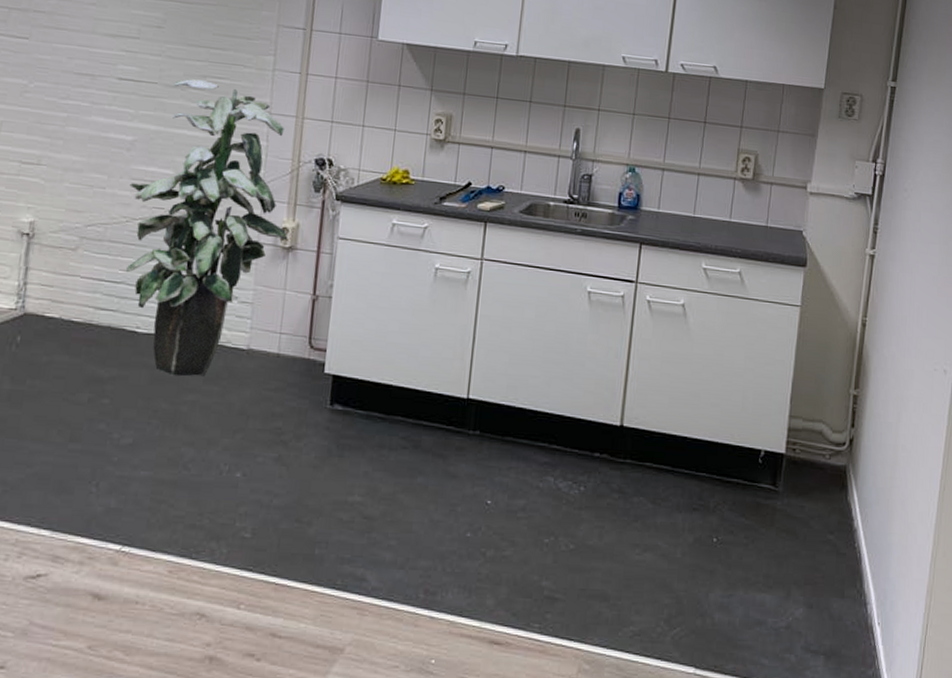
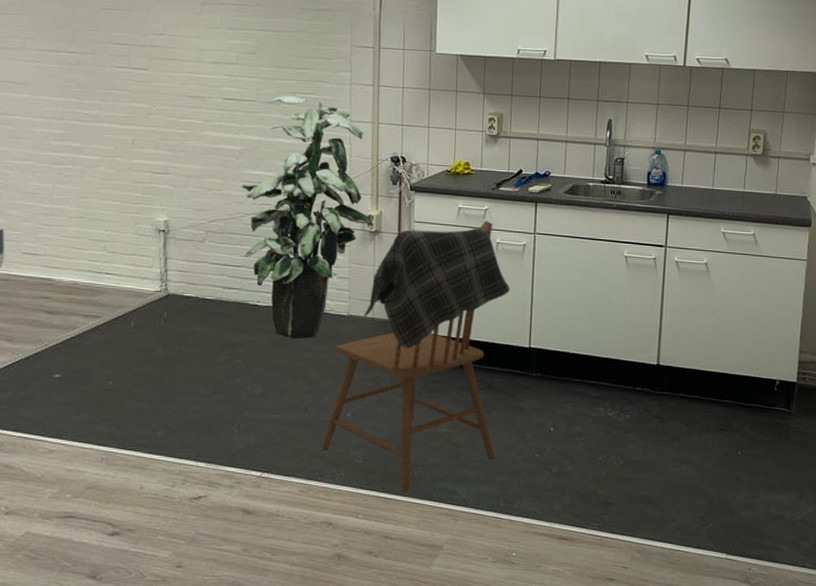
dining chair: none [200,241,449,578] -> present [321,221,511,493]

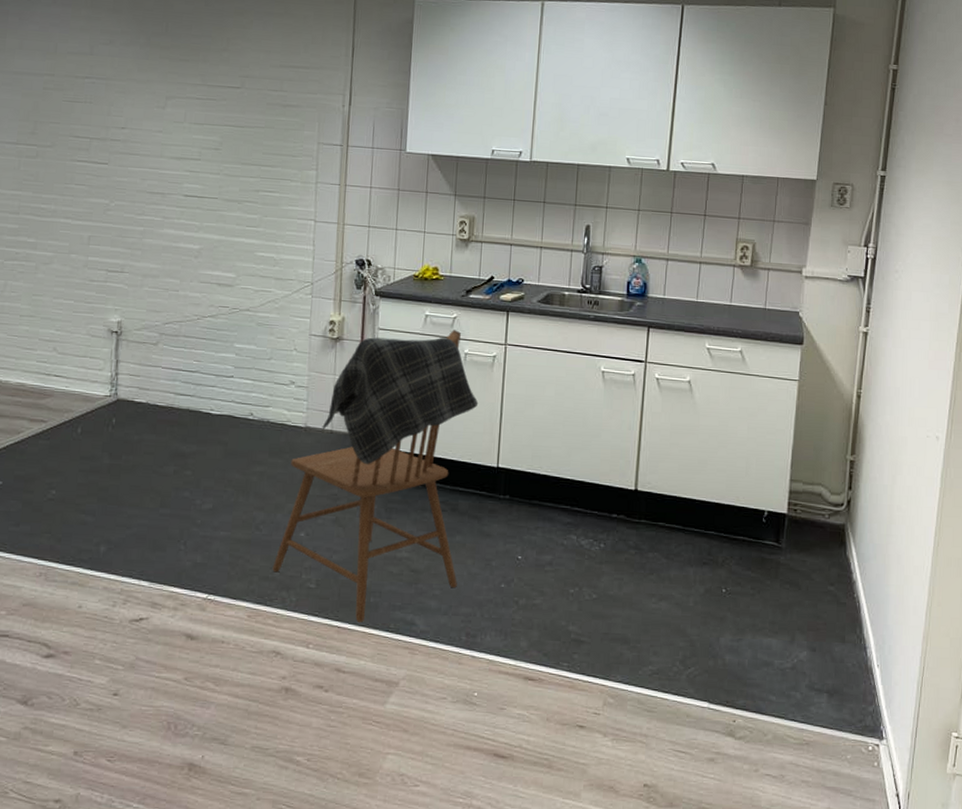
indoor plant: present [241,95,373,339] -> none [199,193,335,451]

